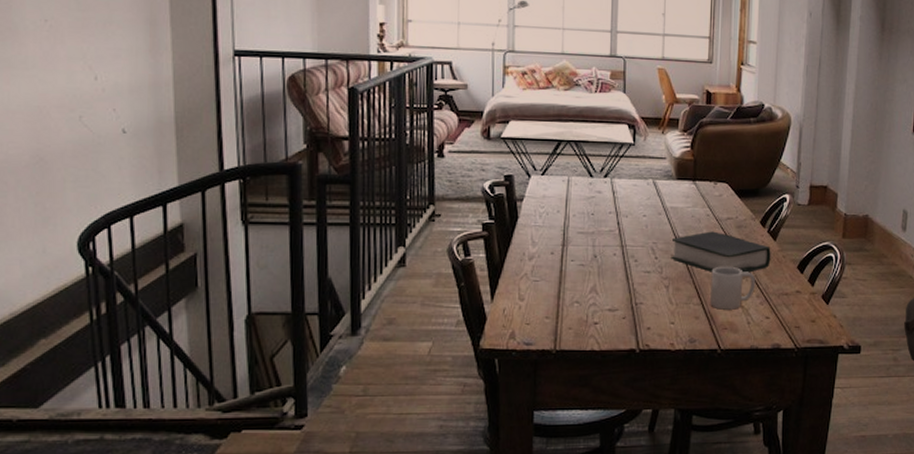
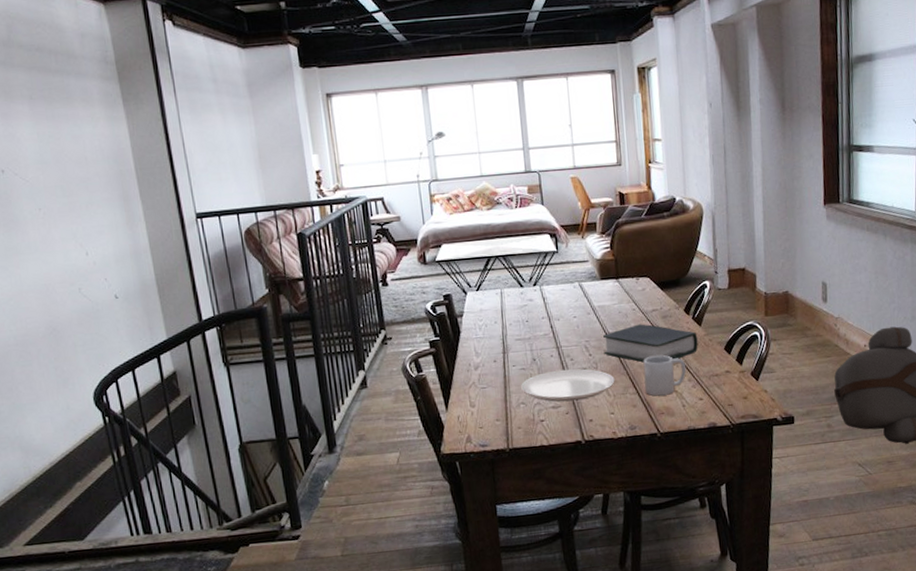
plate: none [577,270,679,305] -> present [521,368,615,402]

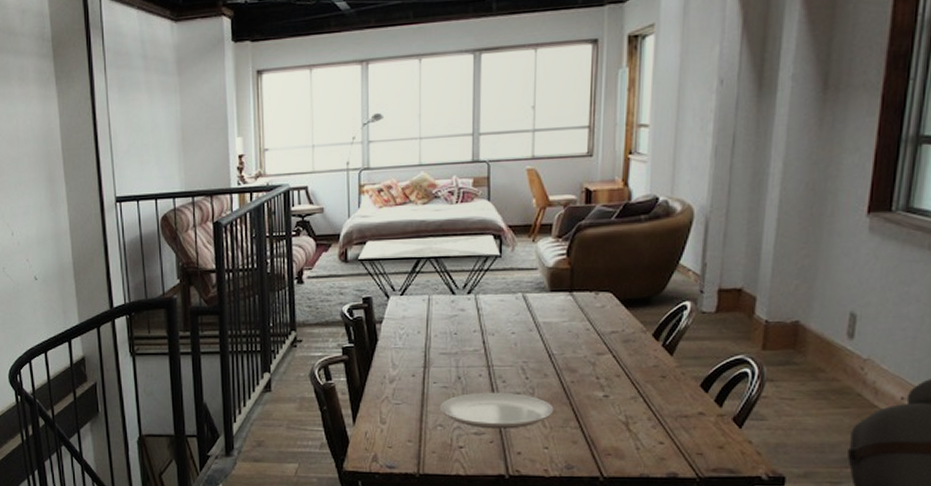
book: present [602,324,698,363] -> none [544,347,666,393]
mug: present [643,355,687,396] -> none [591,385,647,434]

